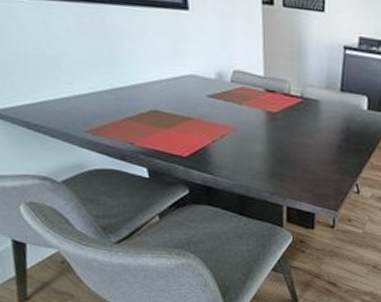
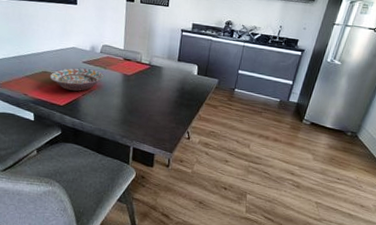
decorative bowl: none [162,104,240,137] -> present [49,68,105,91]

